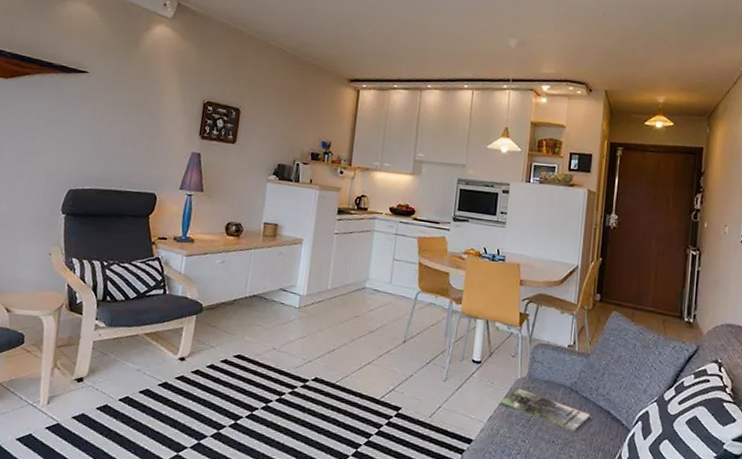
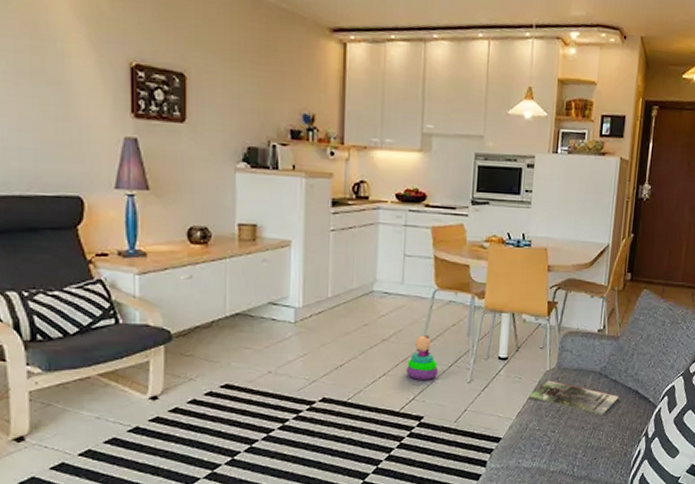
stacking toy: none [388,331,417,373] -> present [405,335,439,380]

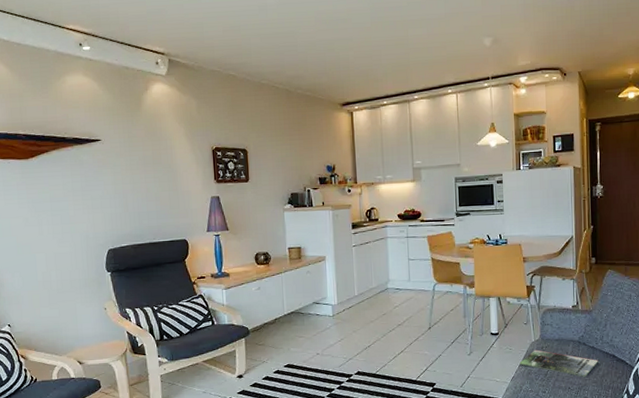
stacking toy: present [405,335,439,380] -> none [418,319,444,354]

